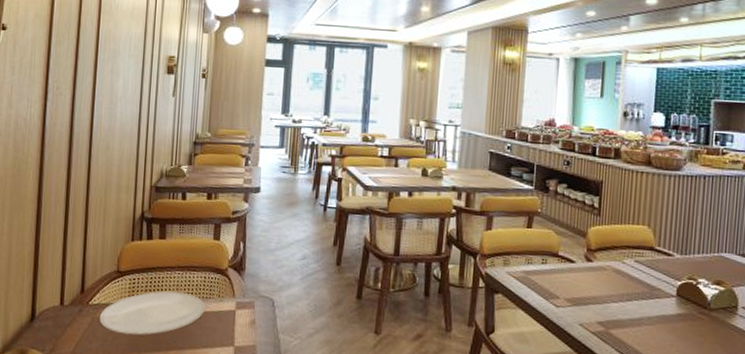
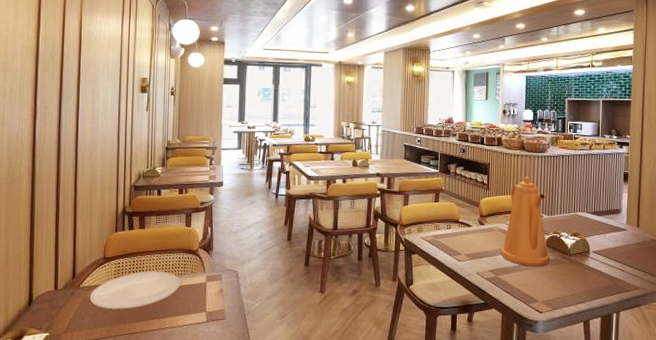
coffee pot: none [614,201,683,322] -> present [501,176,551,267]

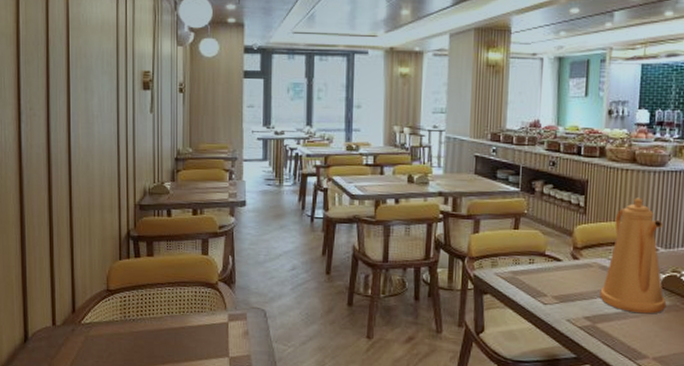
plate: present [89,271,181,310] -> none [92,306,198,352]

